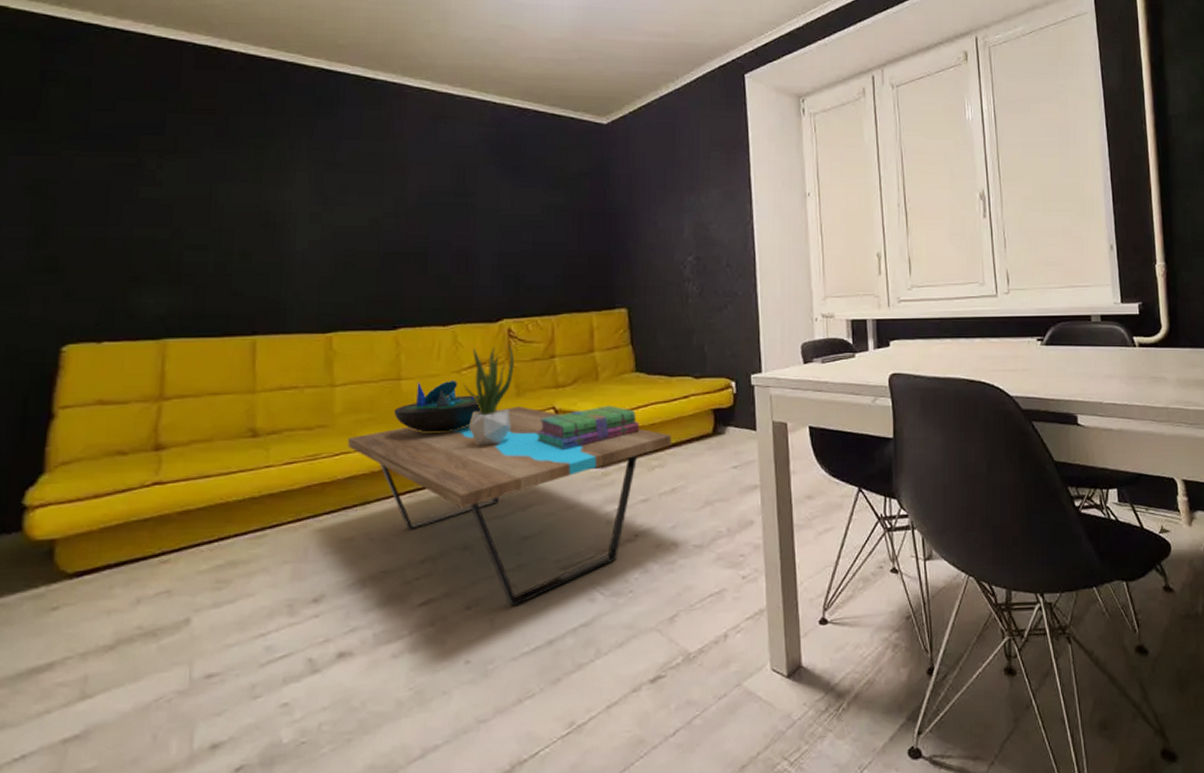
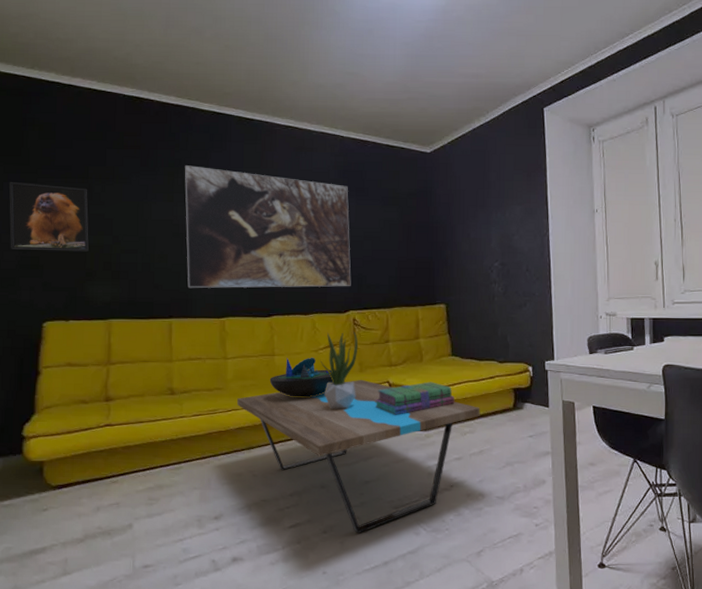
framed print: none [14,154,137,249] -> present [9,181,89,252]
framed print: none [278,136,506,295] -> present [184,165,351,289]

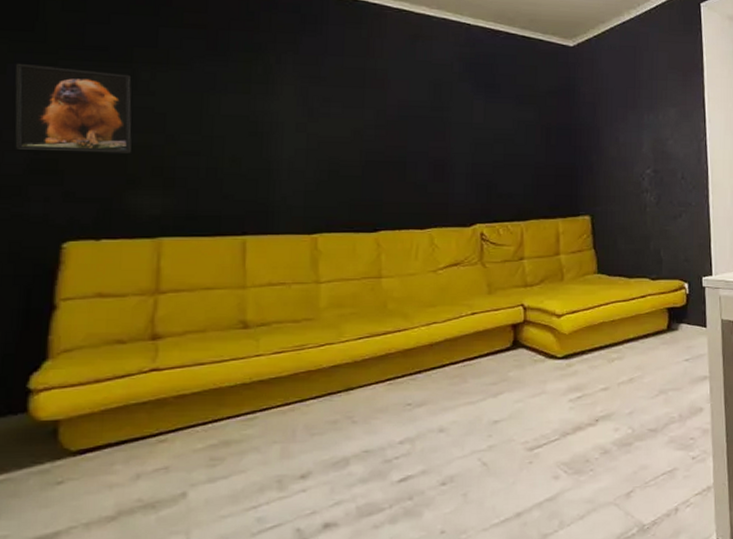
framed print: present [184,165,351,289] -> none [266,51,479,199]
coffee table: present [237,380,480,534] -> none [332,304,630,483]
decorative bowl: present [269,357,336,397] -> none [375,278,459,326]
potted plant: present [320,331,359,409] -> none [439,248,487,339]
stack of books: present [375,382,455,415] -> none [506,303,601,343]

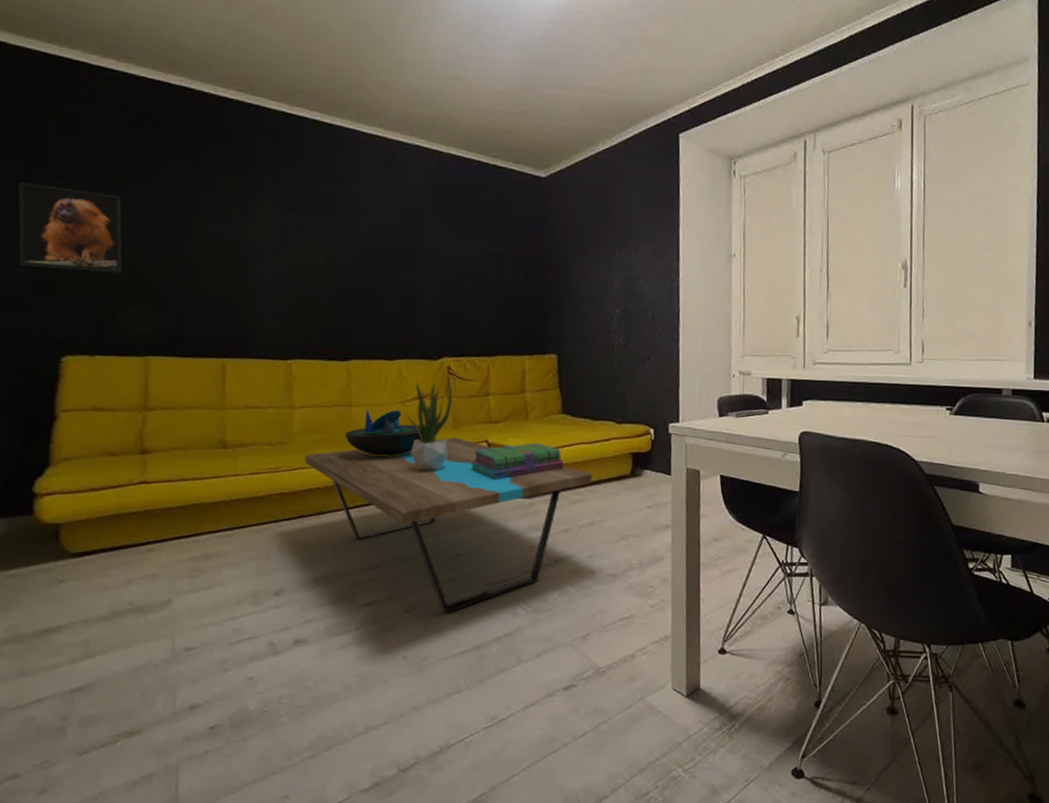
coffee table: none [332,304,630,483] -> present [305,438,593,614]
decorative bowl: none [375,278,459,326] -> present [345,409,425,456]
potted plant: none [439,248,487,339] -> present [406,381,453,472]
stack of books: none [506,303,601,343] -> present [470,442,564,480]

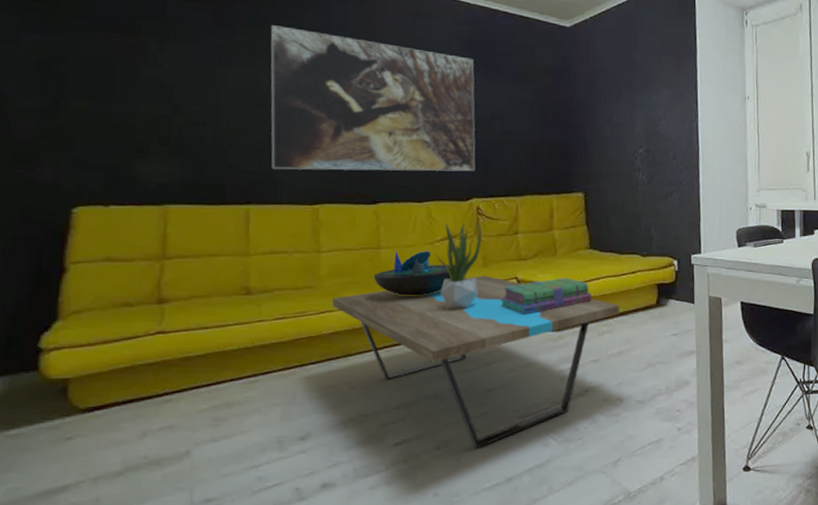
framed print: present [18,181,122,273] -> none [27,32,140,123]
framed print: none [245,175,447,329] -> present [270,25,476,172]

